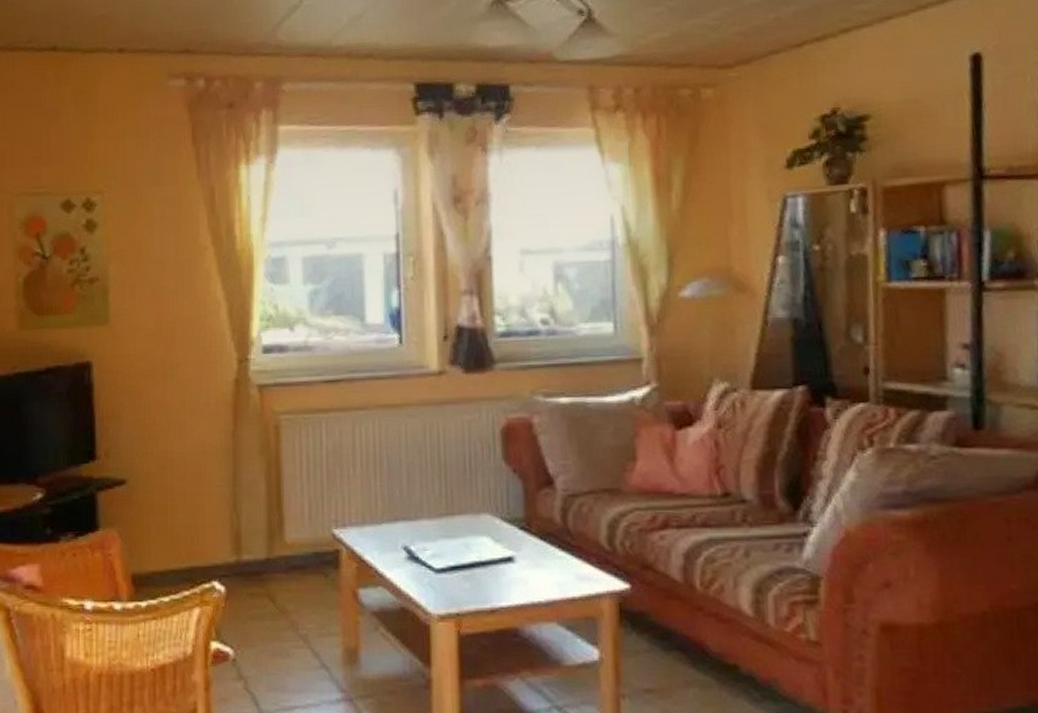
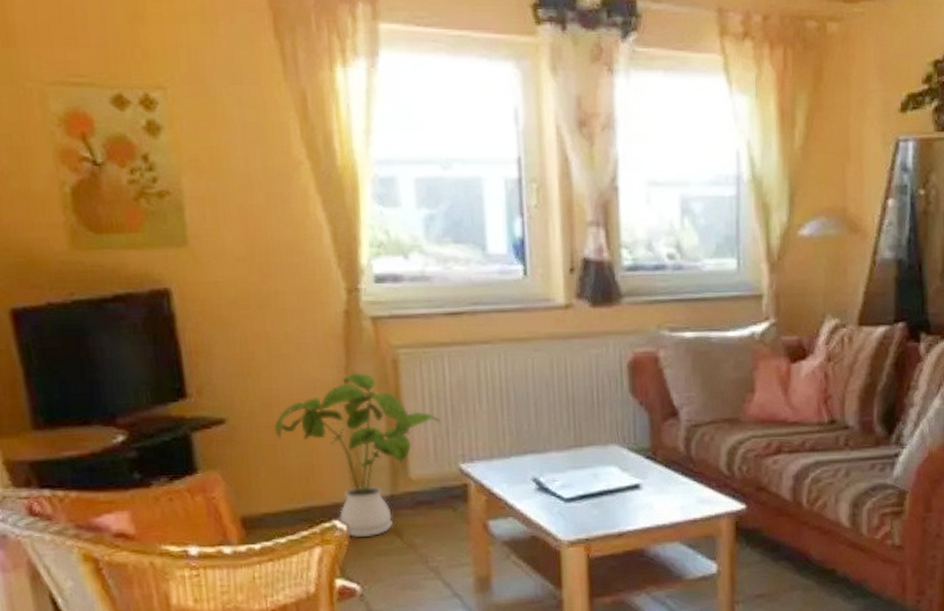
house plant: none [166,437,316,599] -> present [273,373,440,537]

